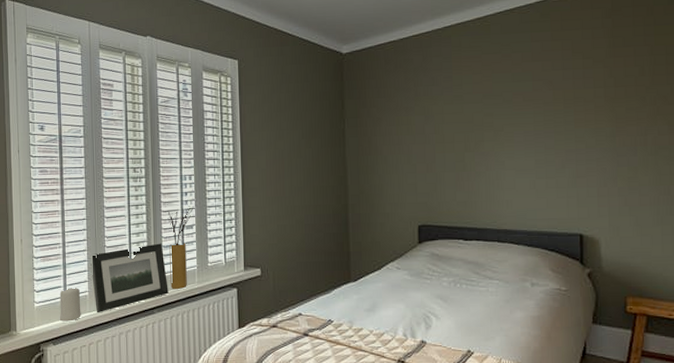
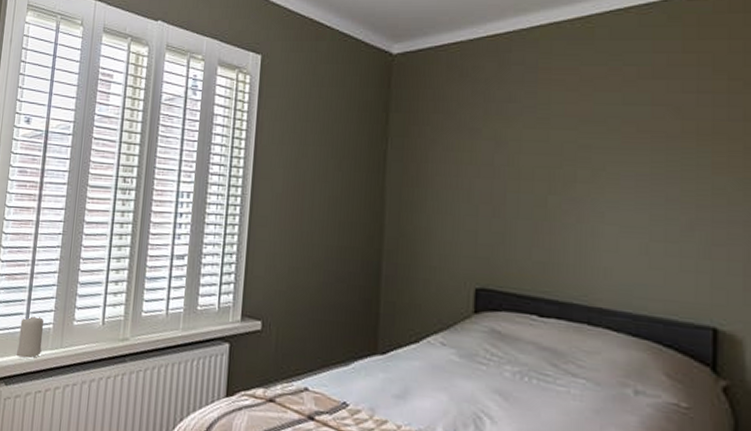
picture frame: present [91,243,169,313] -> none [58,273,147,353]
vase: present [167,206,194,290] -> none [149,230,188,336]

